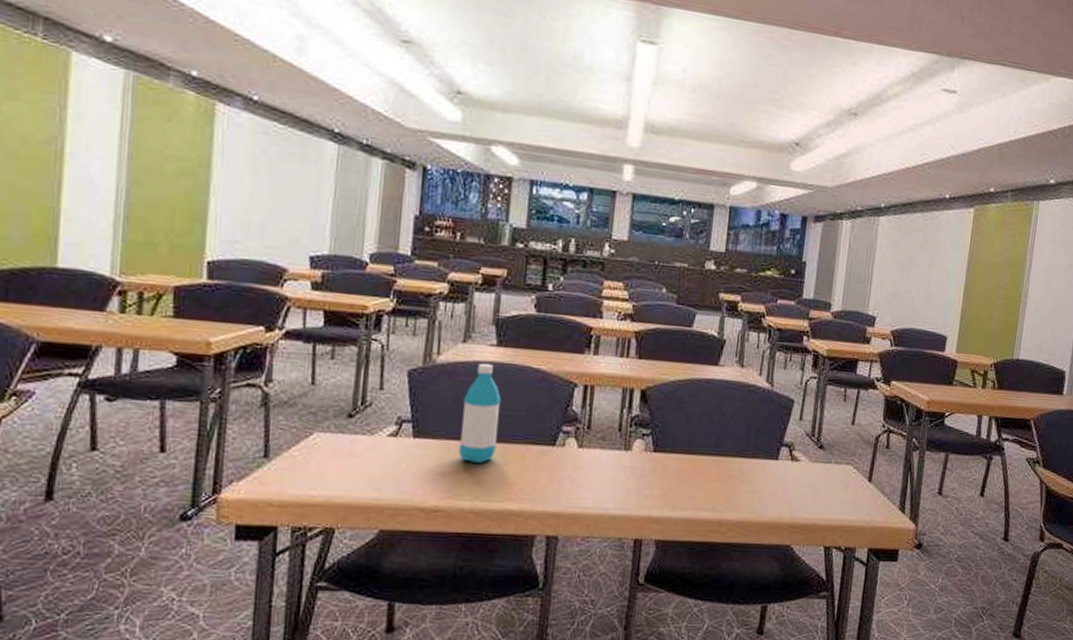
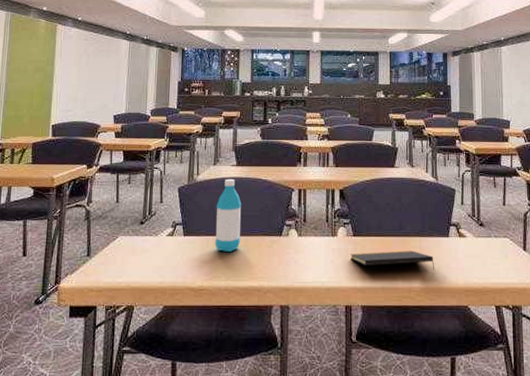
notepad: none [647,473,756,502] -> present [350,251,435,272]

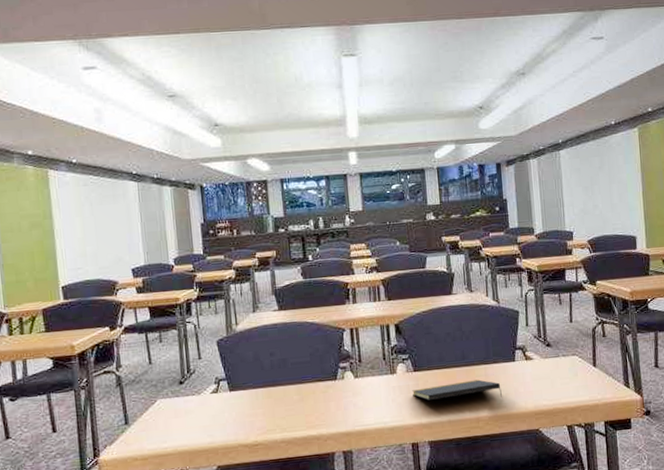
water bottle: present [215,178,242,252] -> none [261,325,293,403]

